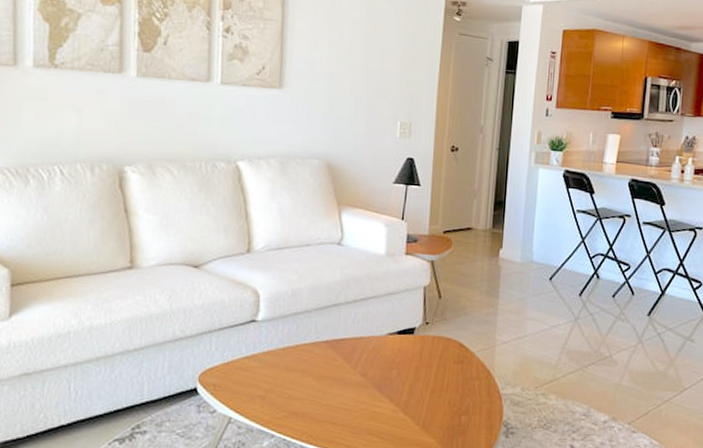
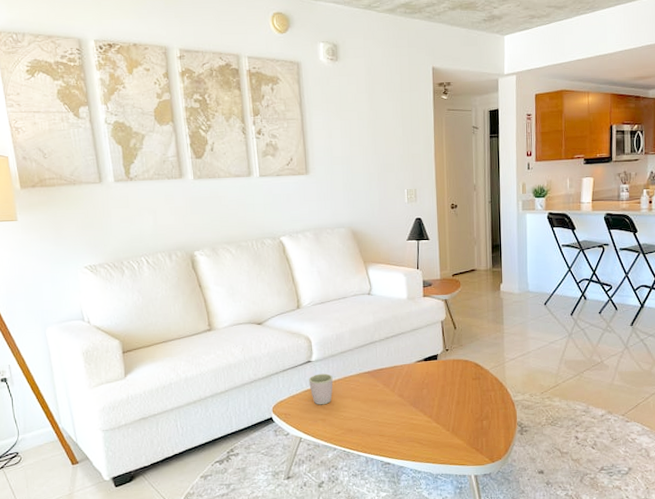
mug: none [250,337,281,378] -> present [309,373,333,405]

